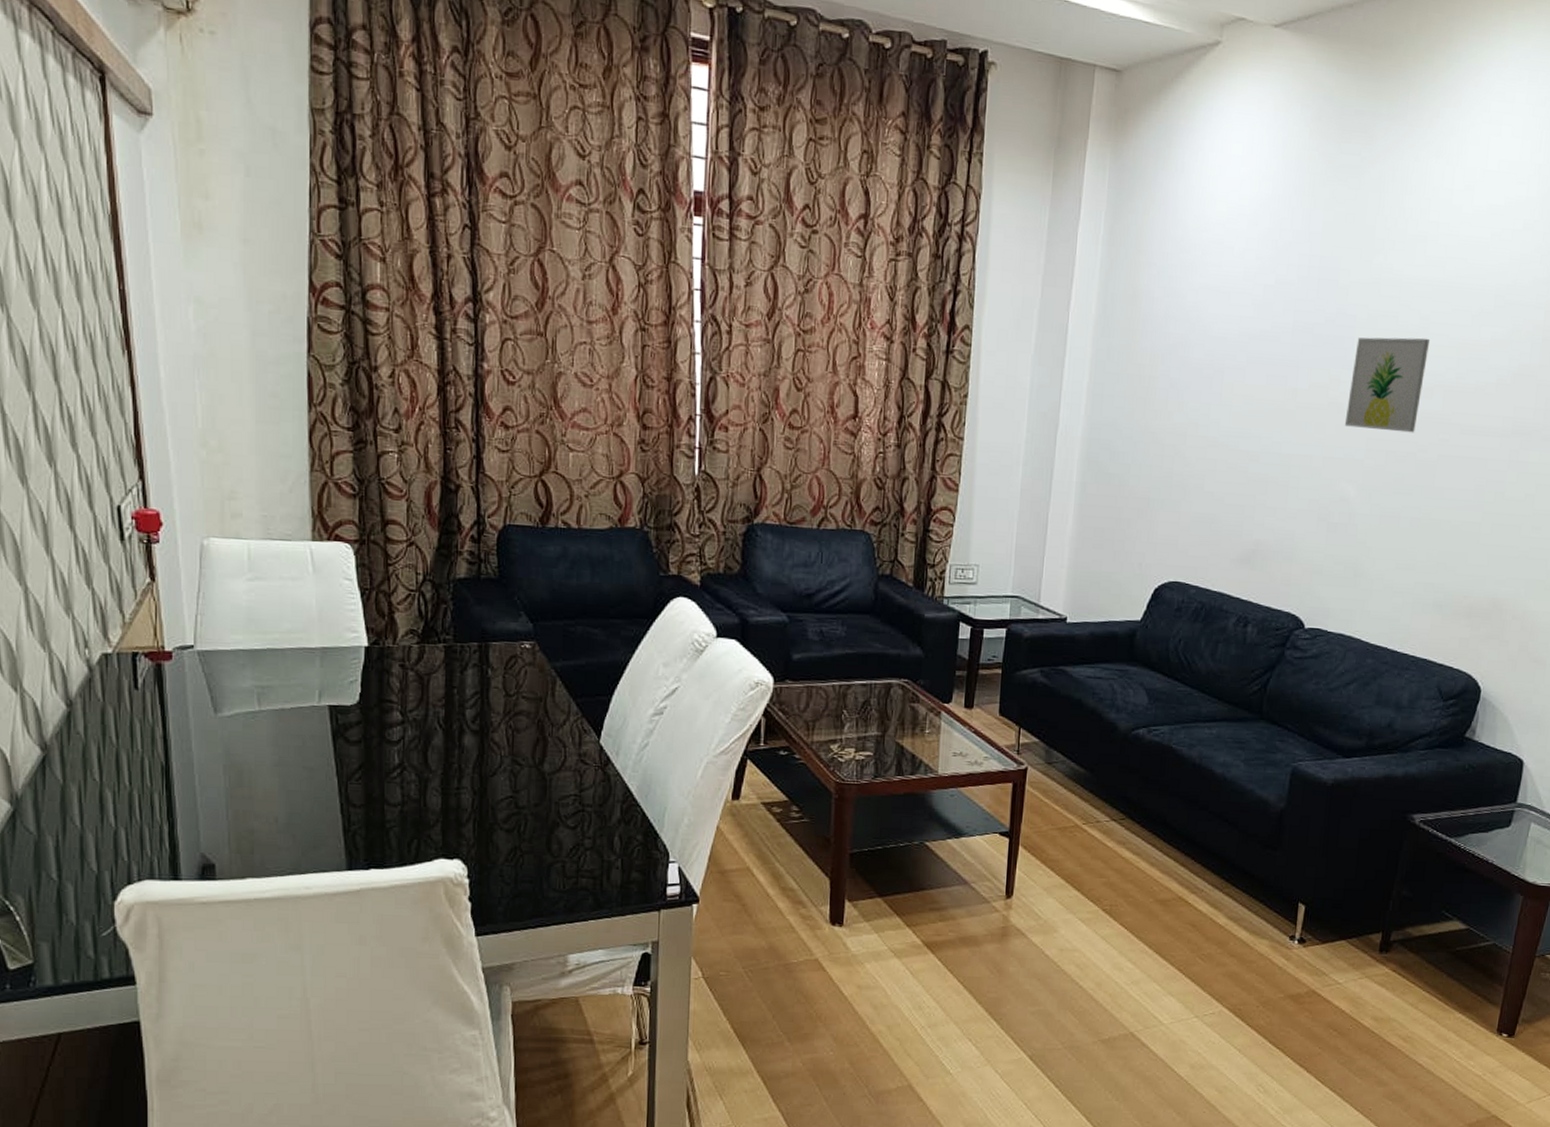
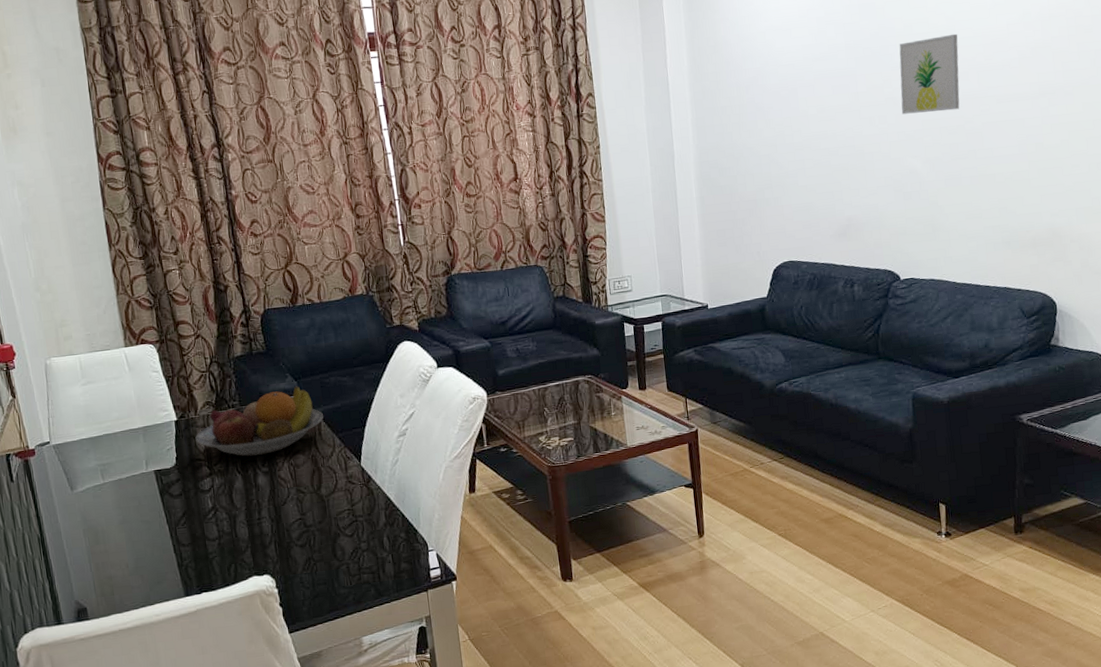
fruit bowl: none [389,629,560,709] -> present [195,386,323,457]

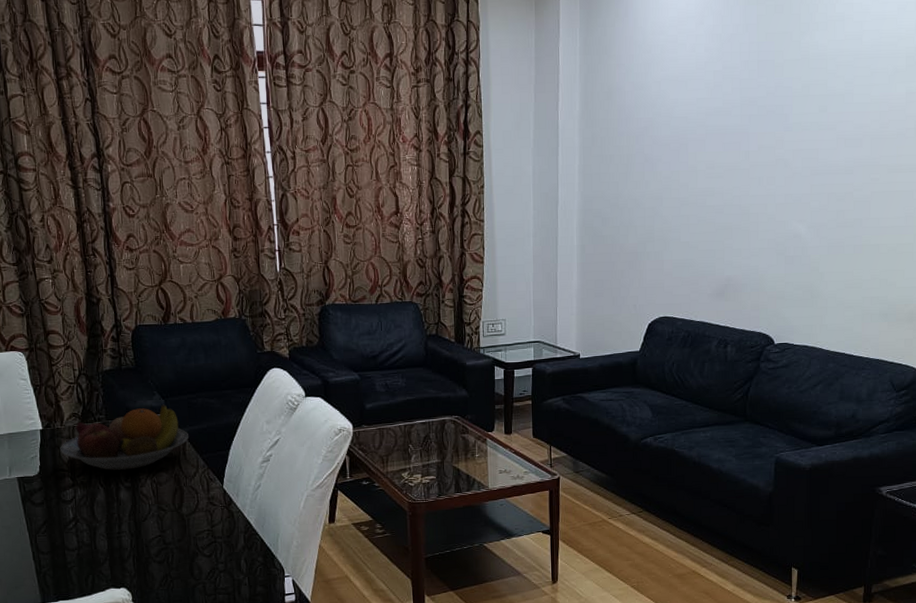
wall art: present [899,33,960,115] -> none [791,98,856,177]

